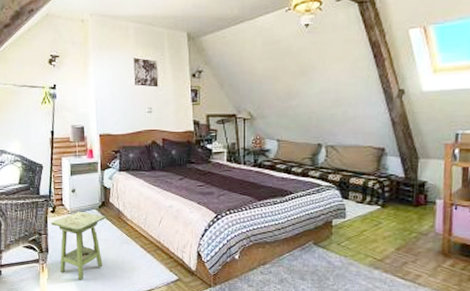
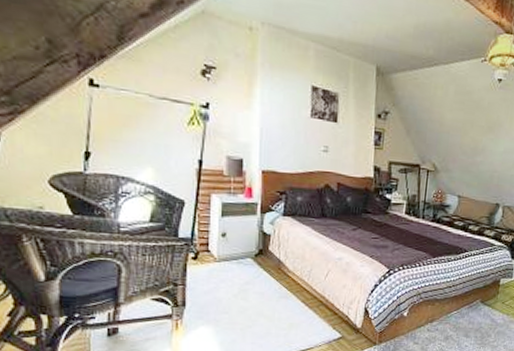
side table: present [51,211,107,281] -> none [192,259,264,339]

